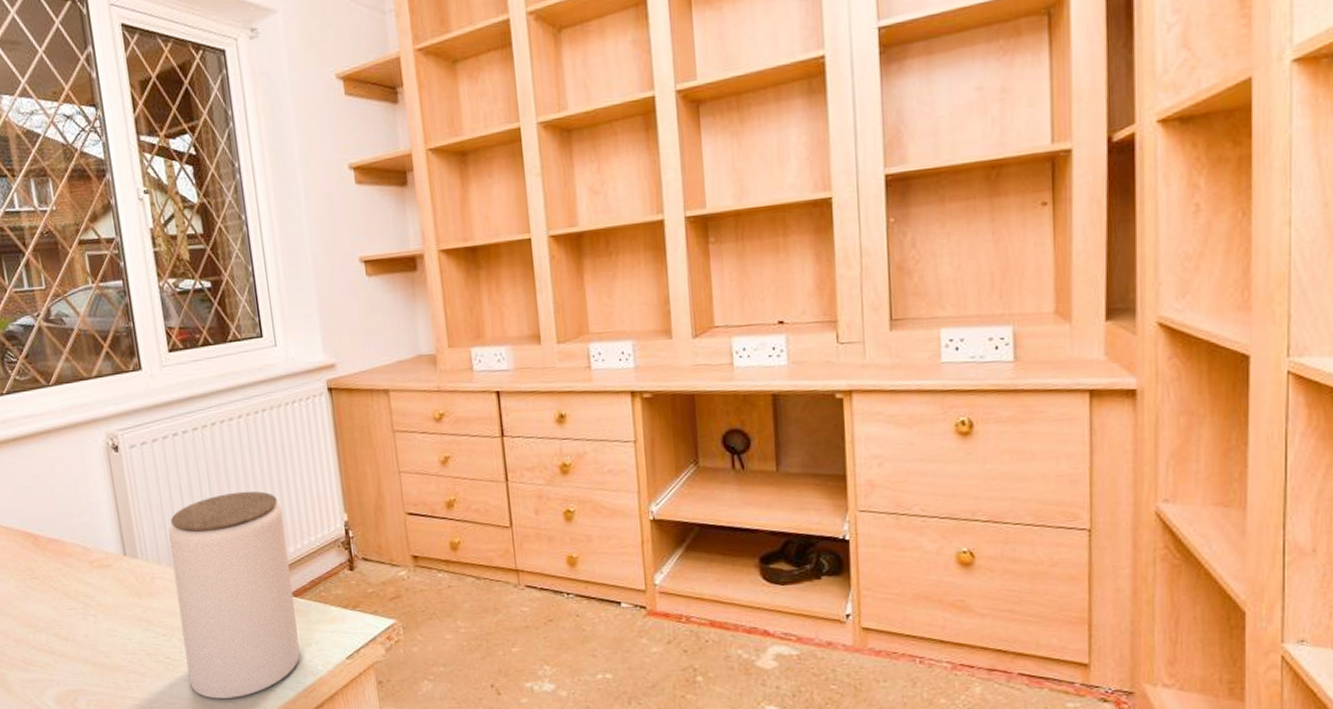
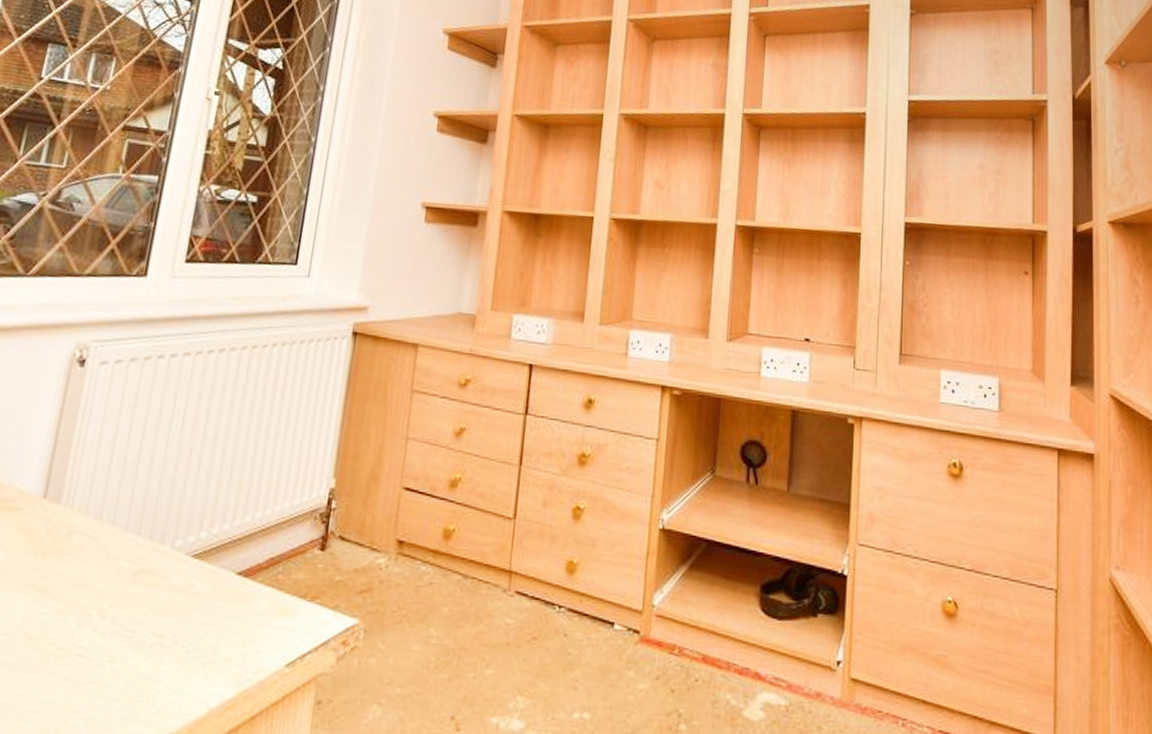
jar: present [168,491,301,699] -> none [70,435,262,710]

